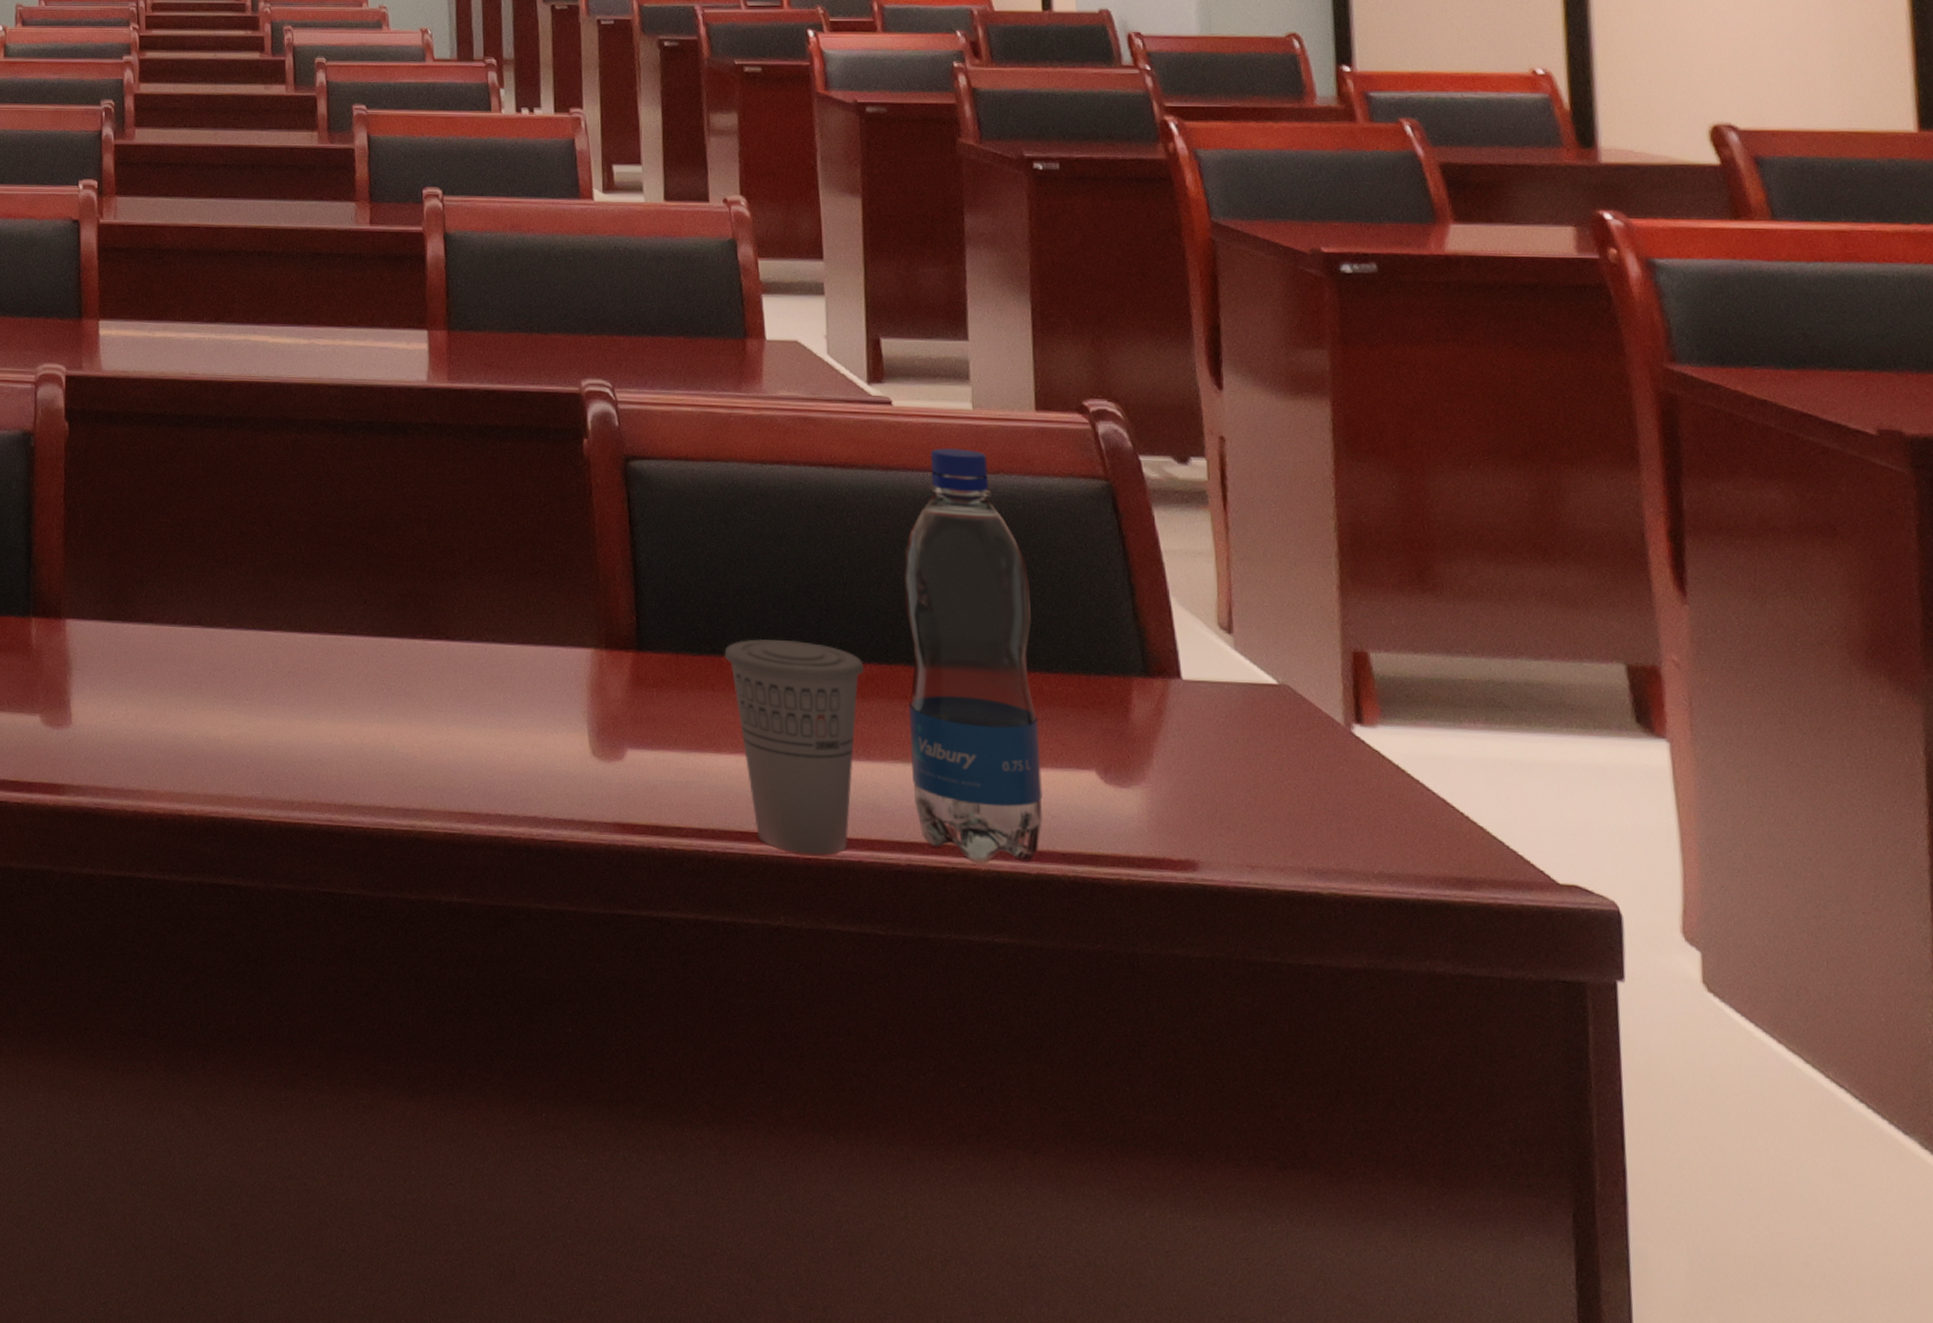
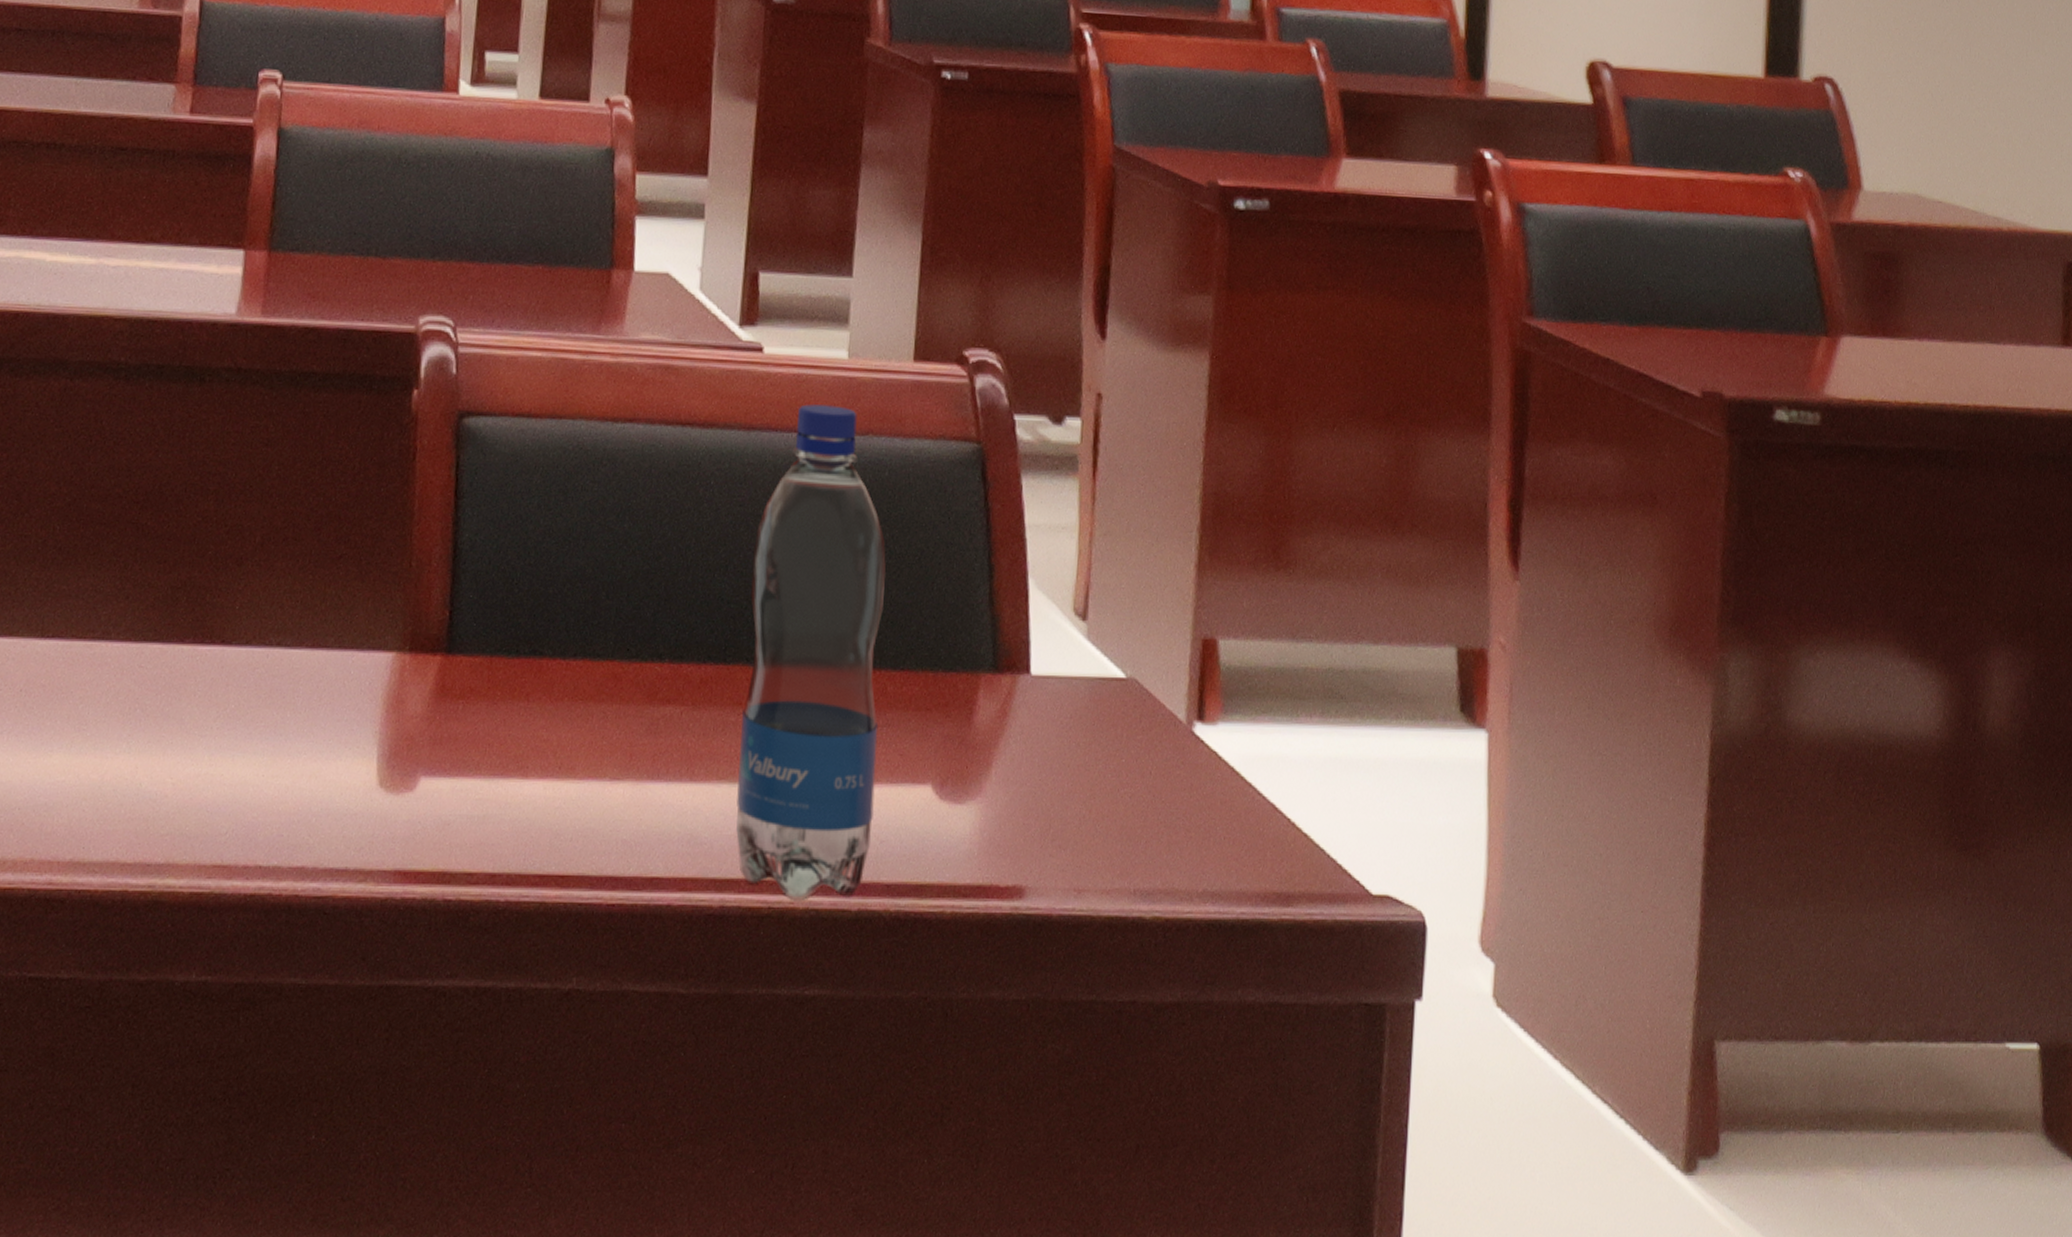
cup: present [724,639,865,856] -> none [545,636,700,900]

